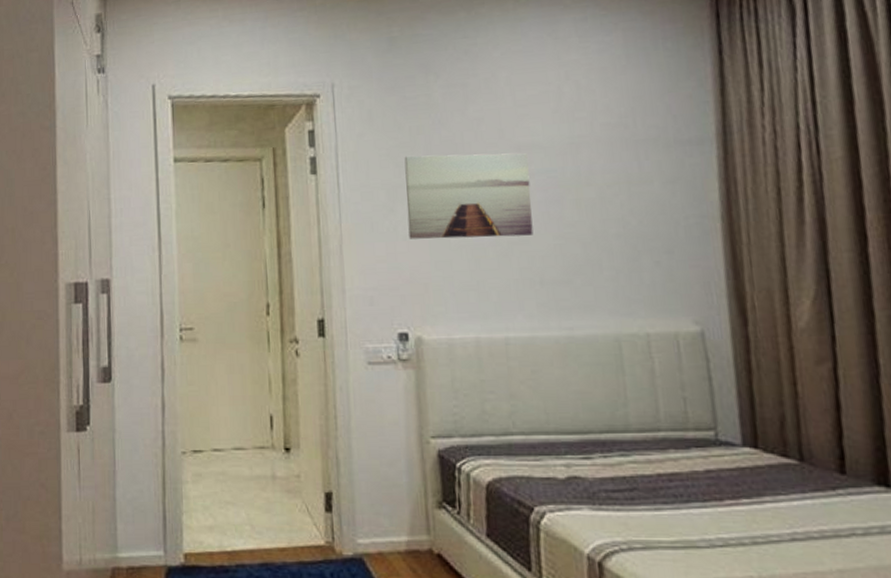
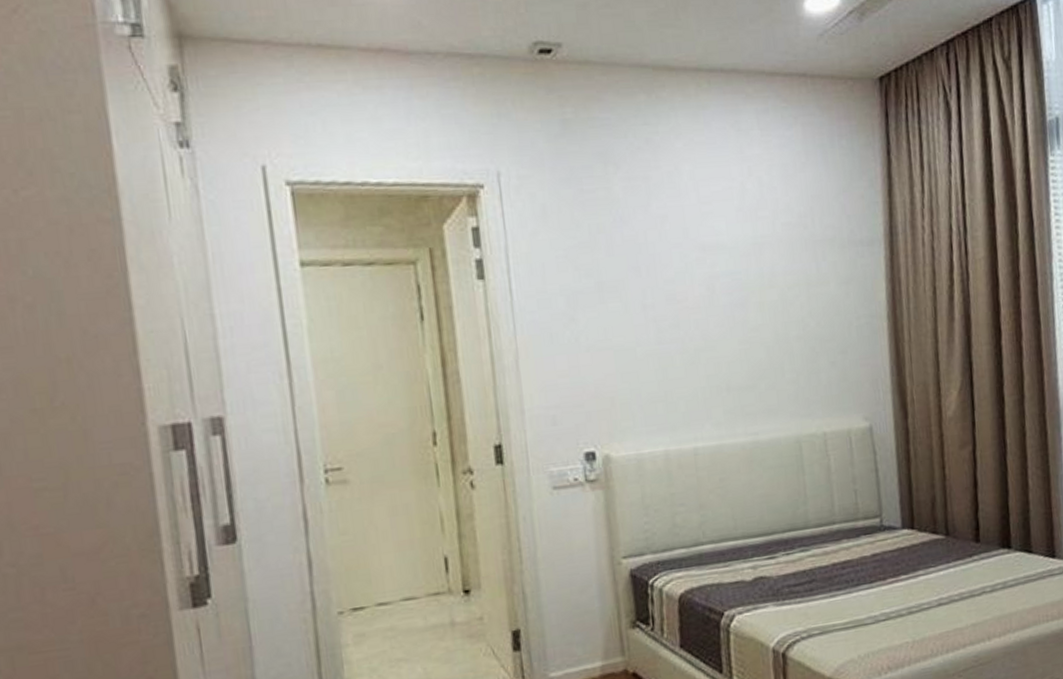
wall art: present [404,153,534,239] -> none [584,254,720,351]

